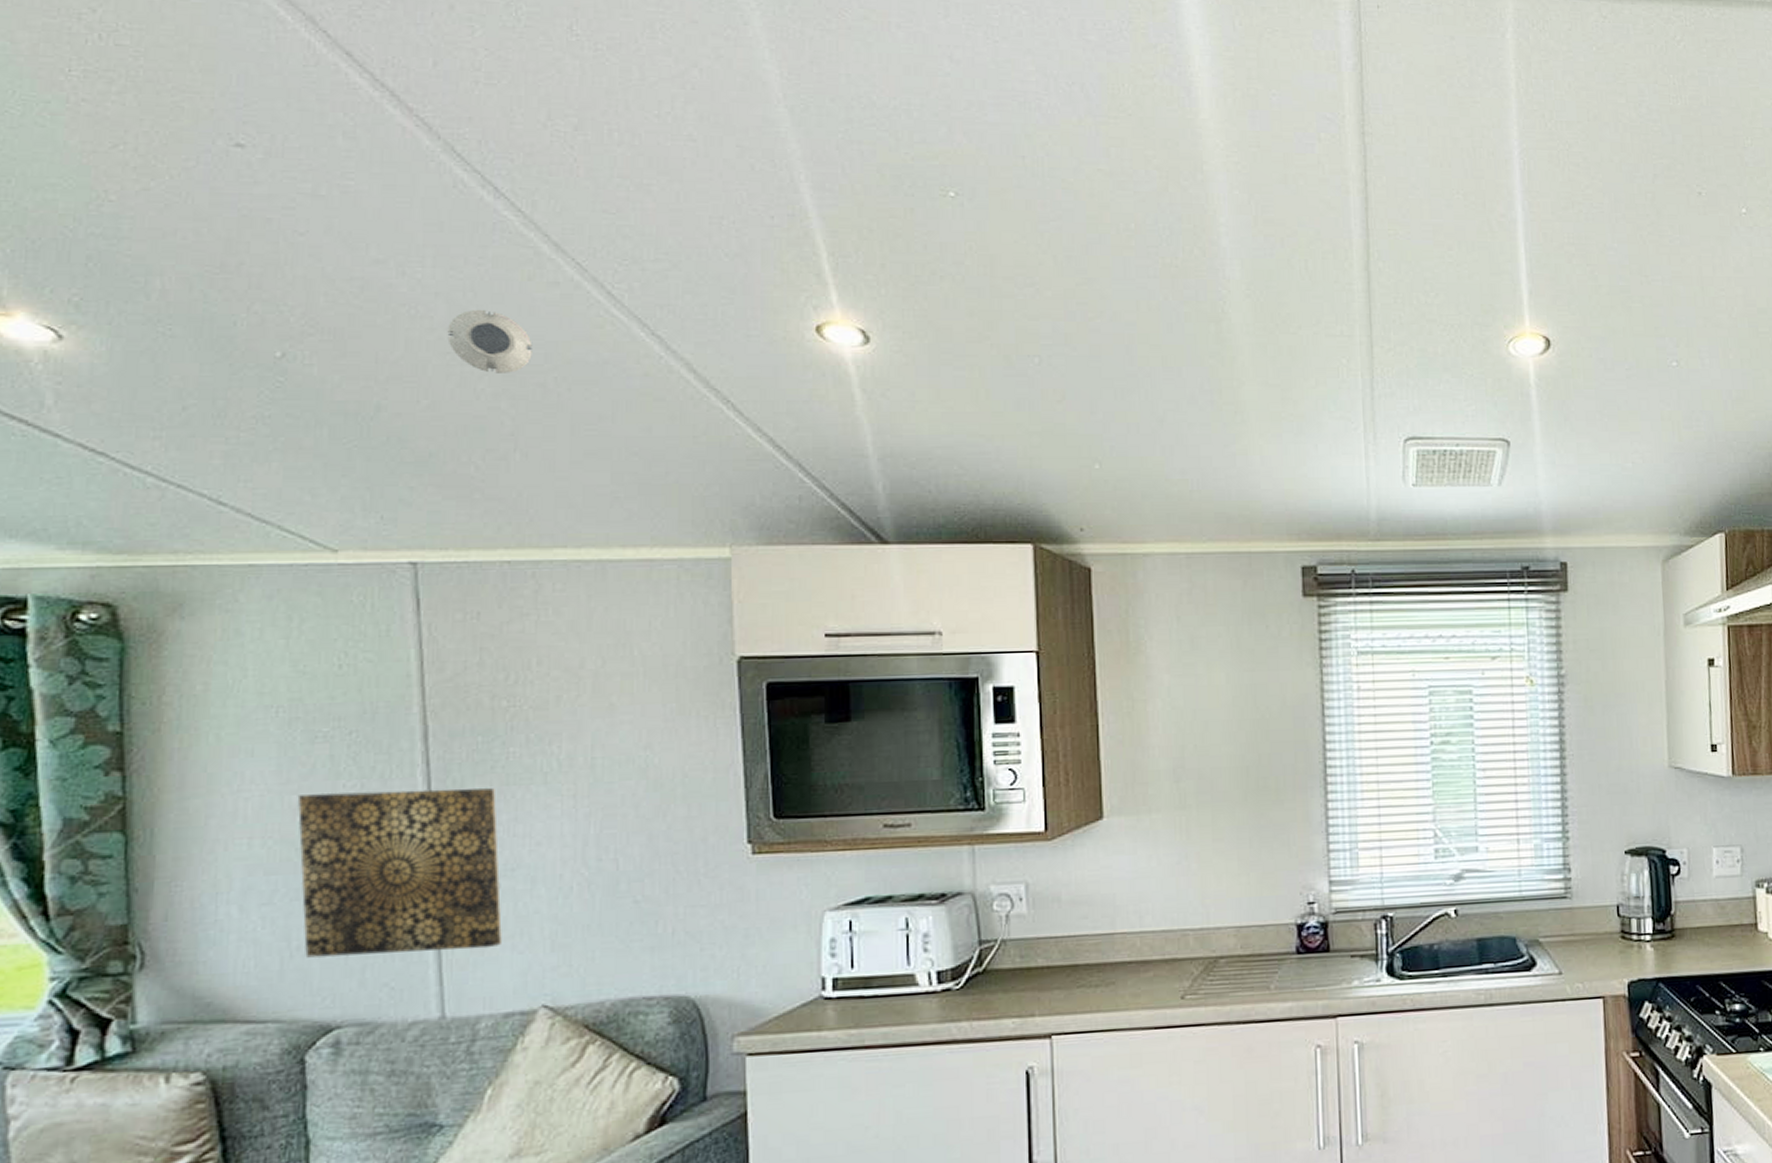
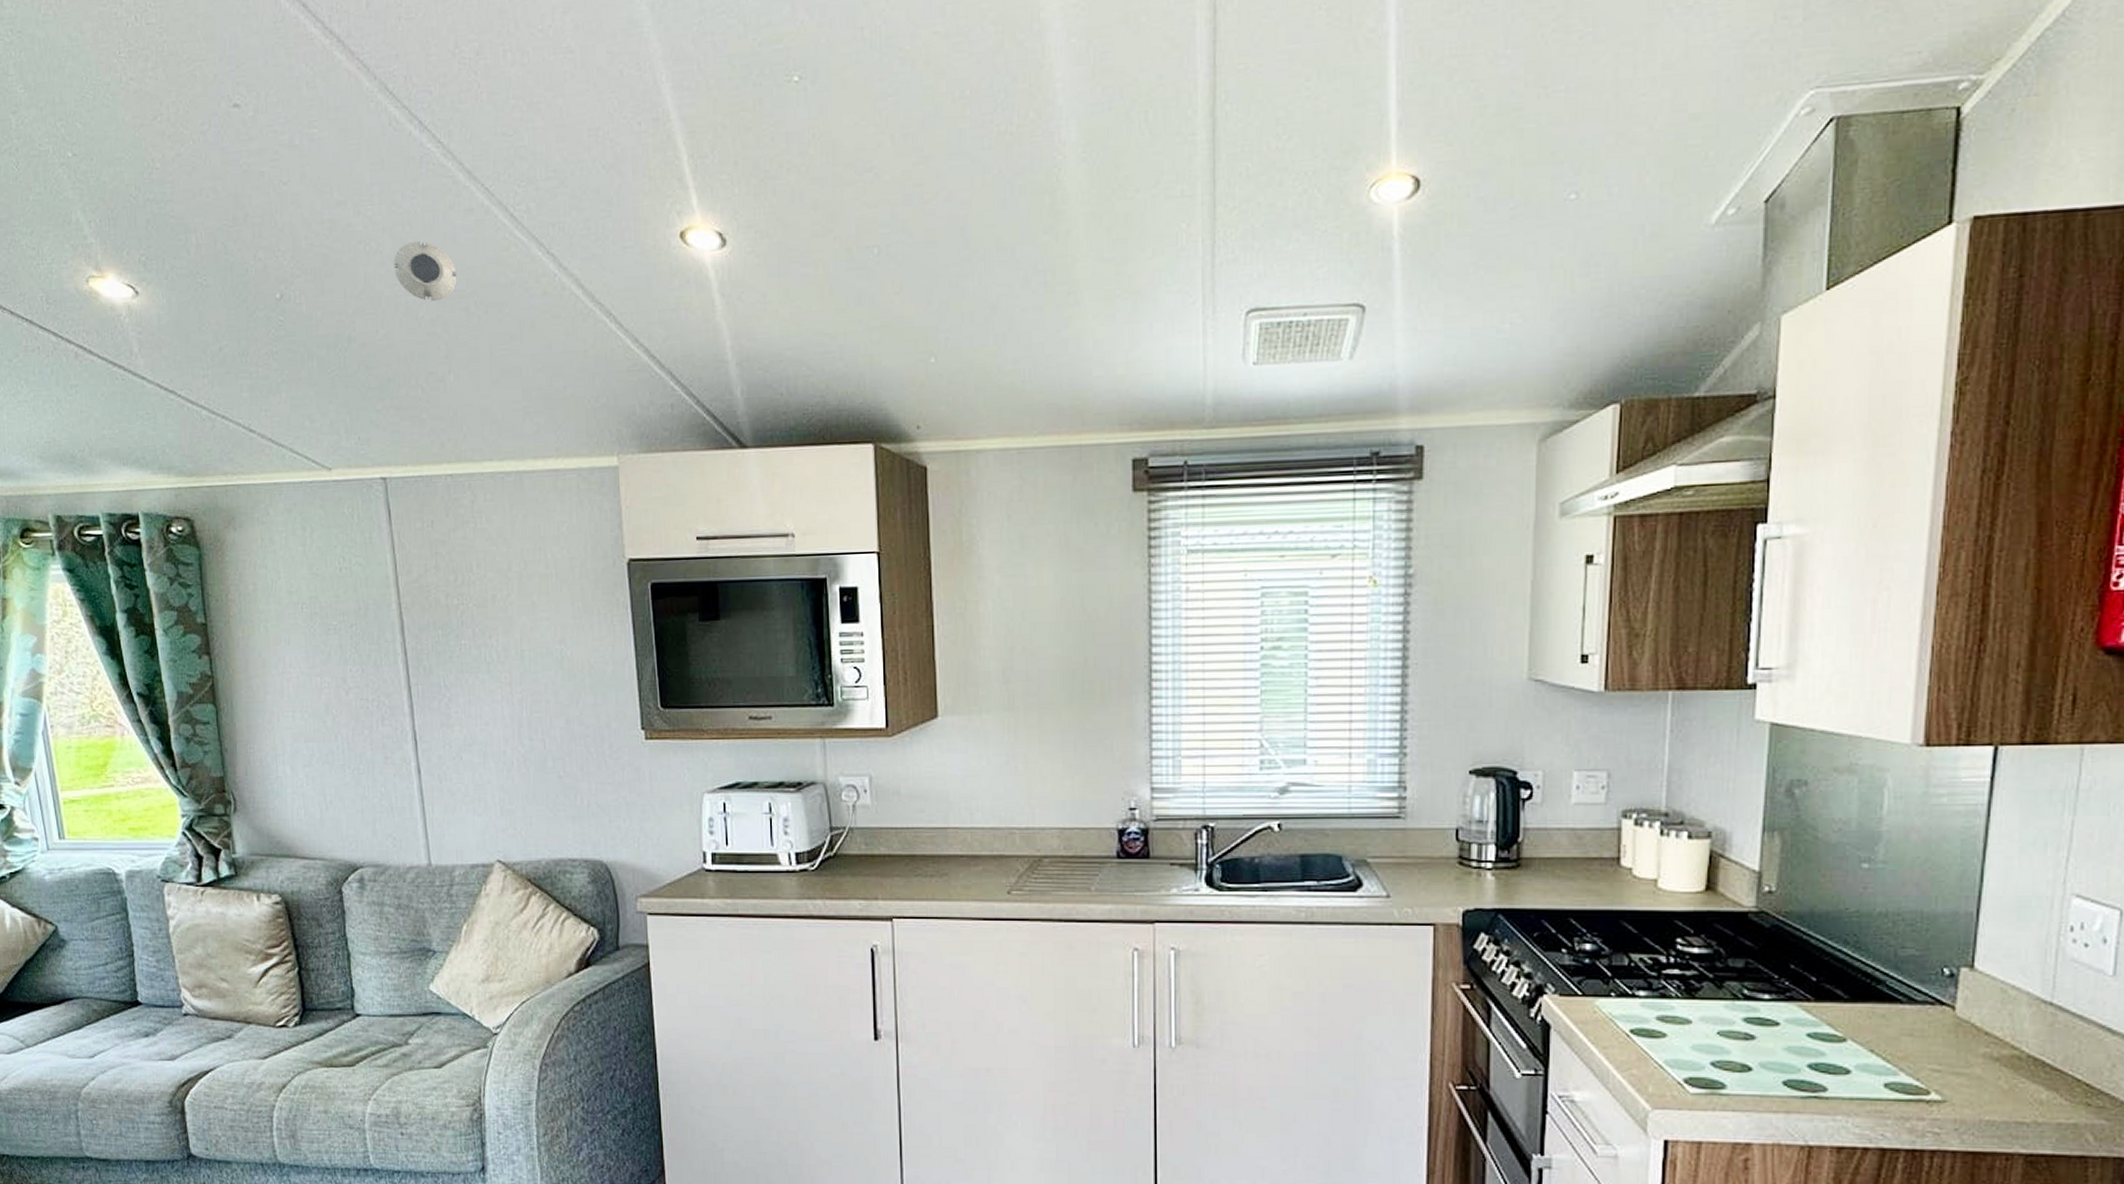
wall art: present [298,788,502,958] -> none [322,675,466,810]

